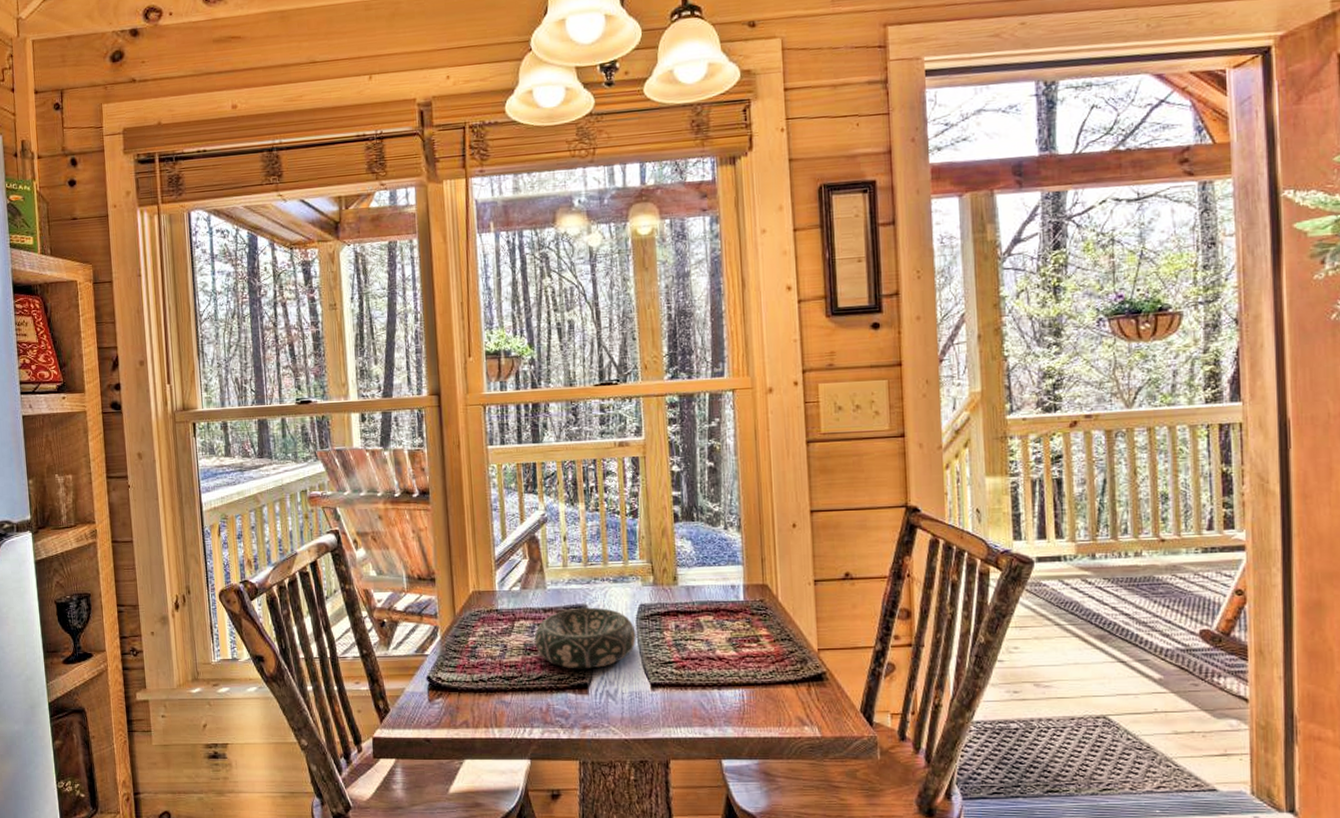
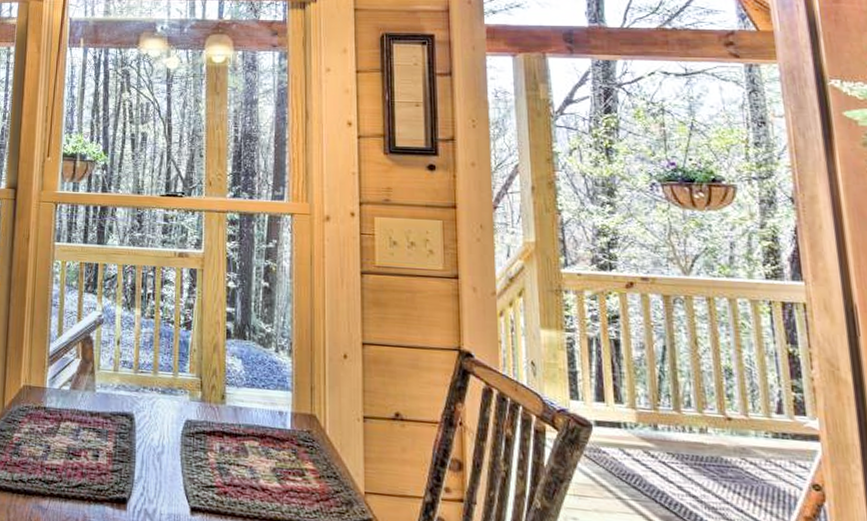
decorative bowl: present [534,607,636,669] -> none [78,415,180,483]

